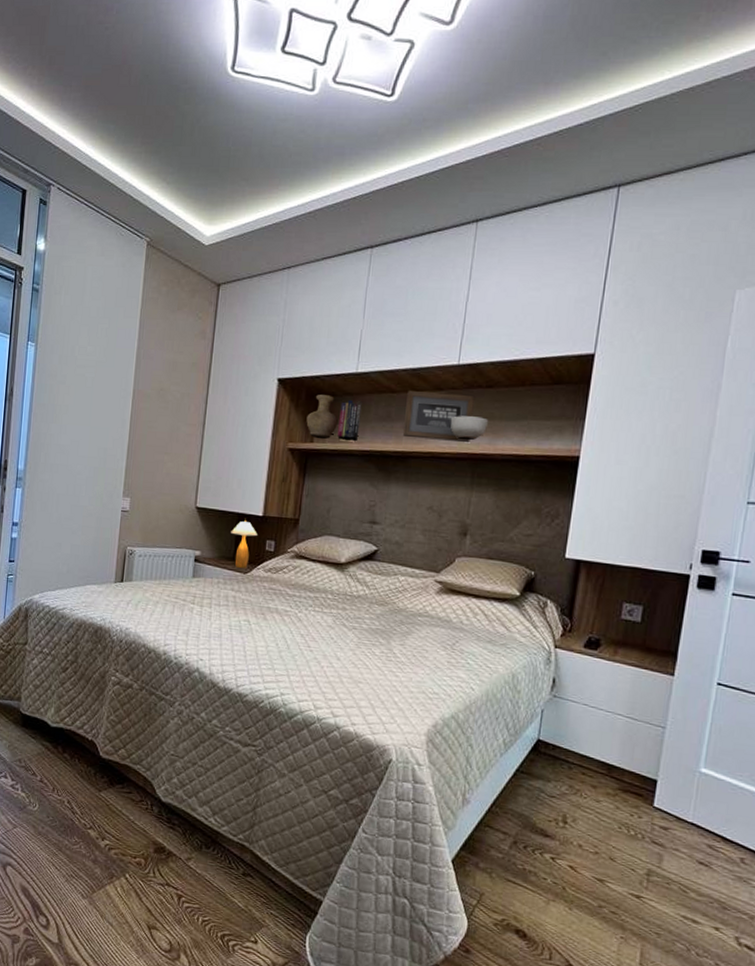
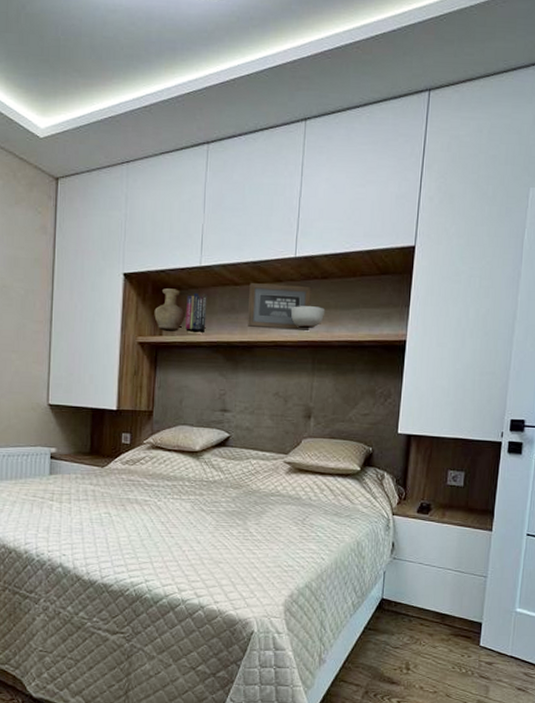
table lamp: present [231,518,258,569] -> none [86,412,114,463]

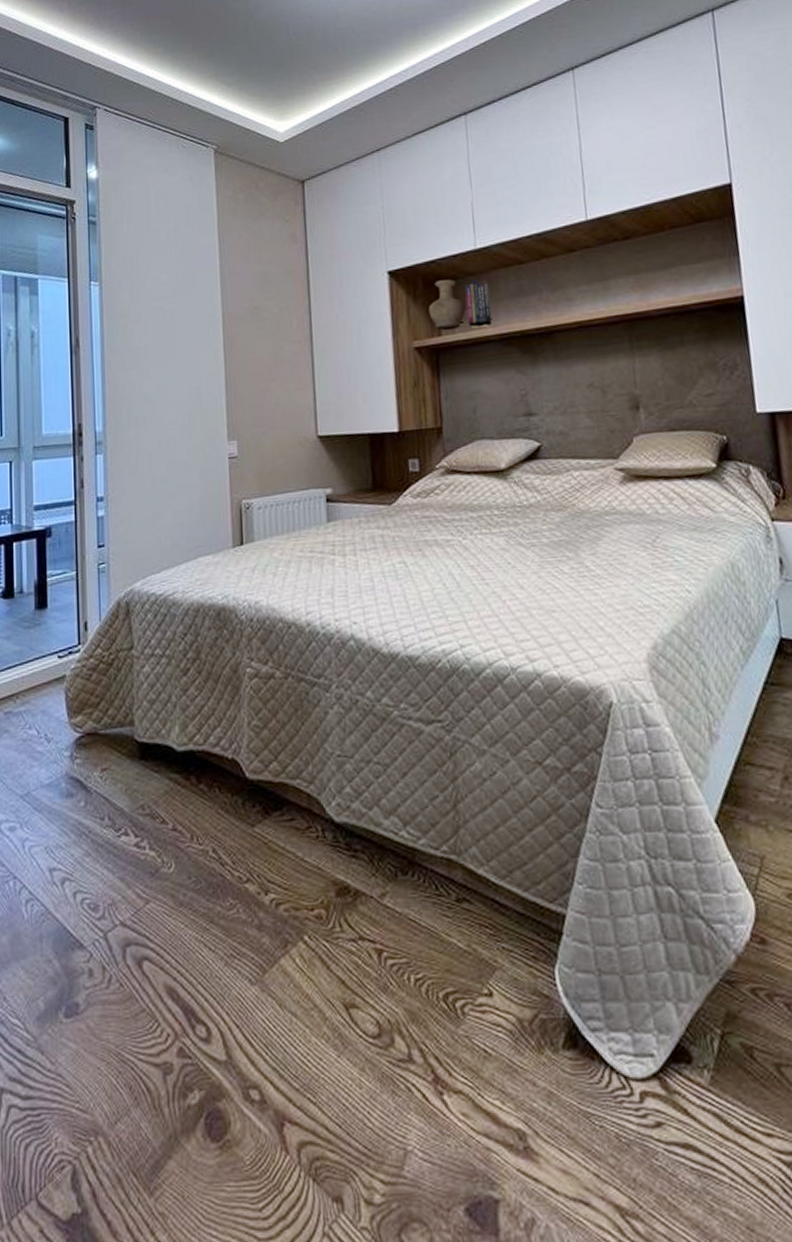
picture frame: present [248,282,312,332] -> none [537,251,619,310]
bowl: present [290,306,326,329] -> none [591,272,635,302]

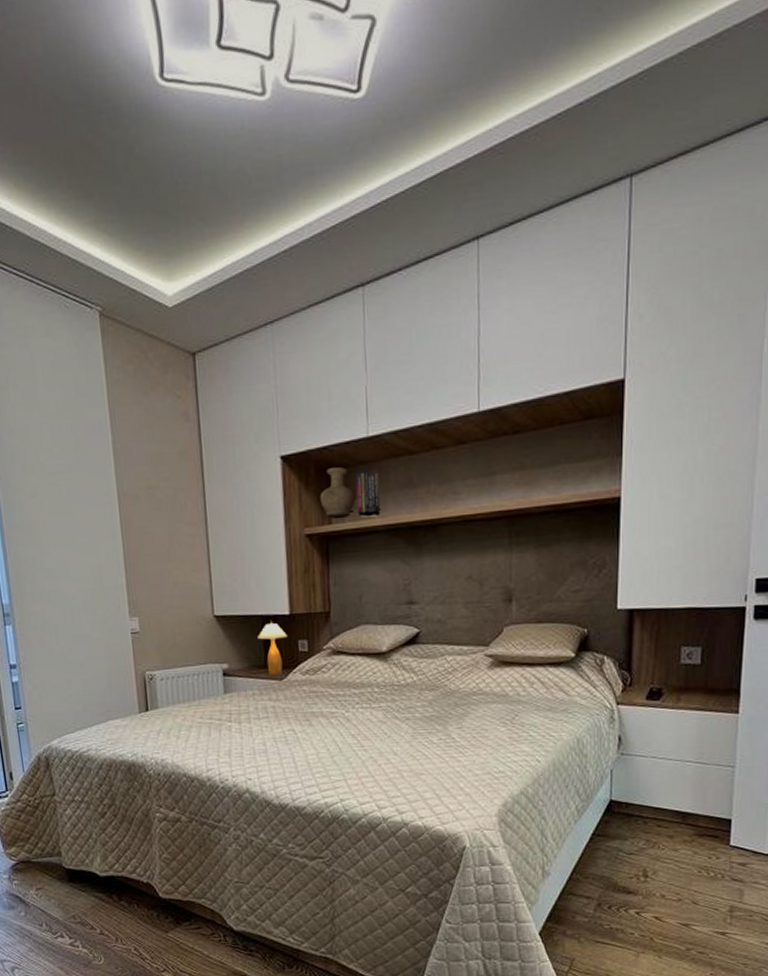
table lamp: none [364,438,398,500] -> present [257,619,288,676]

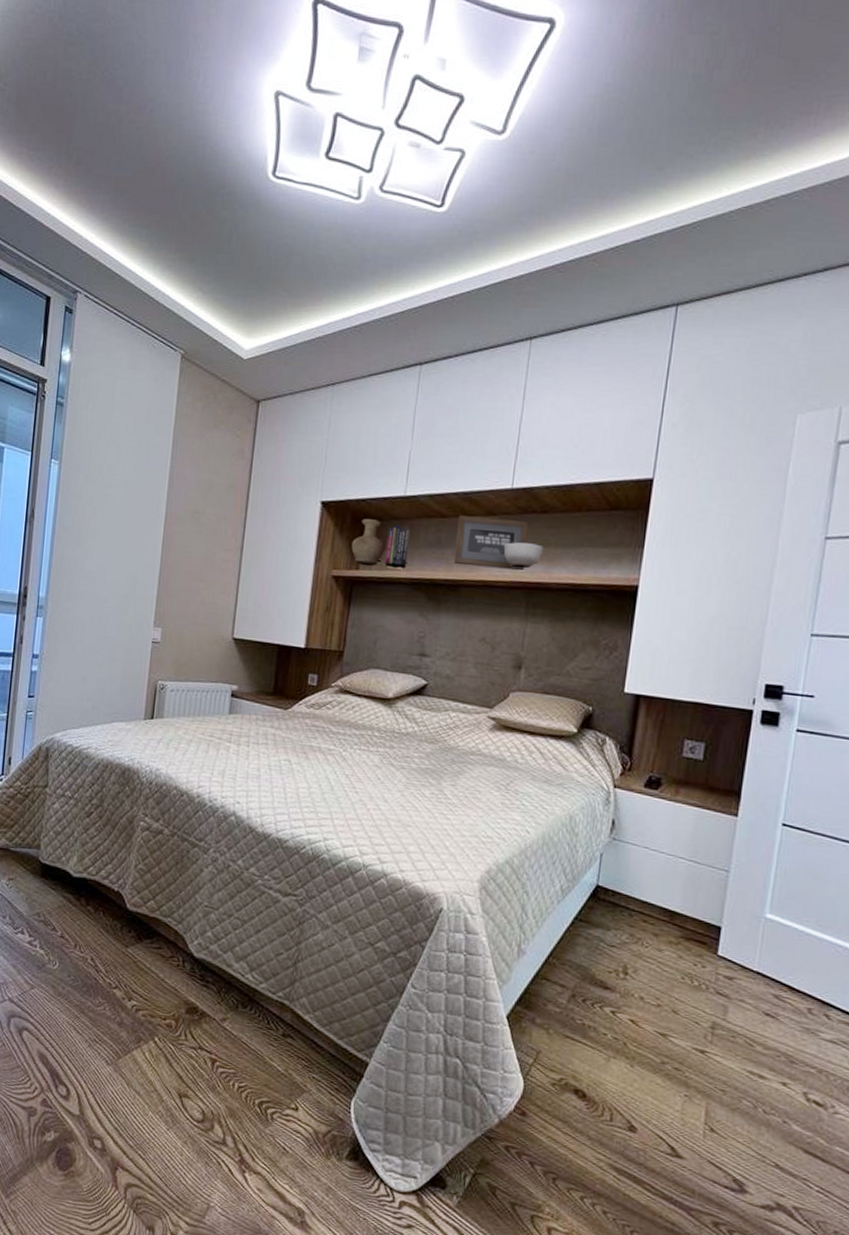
table lamp: present [257,619,288,676] -> none [270,650,300,705]
picture frame: none [427,445,503,503] -> present [454,514,529,571]
bowl: none [478,468,520,497] -> present [503,542,544,569]

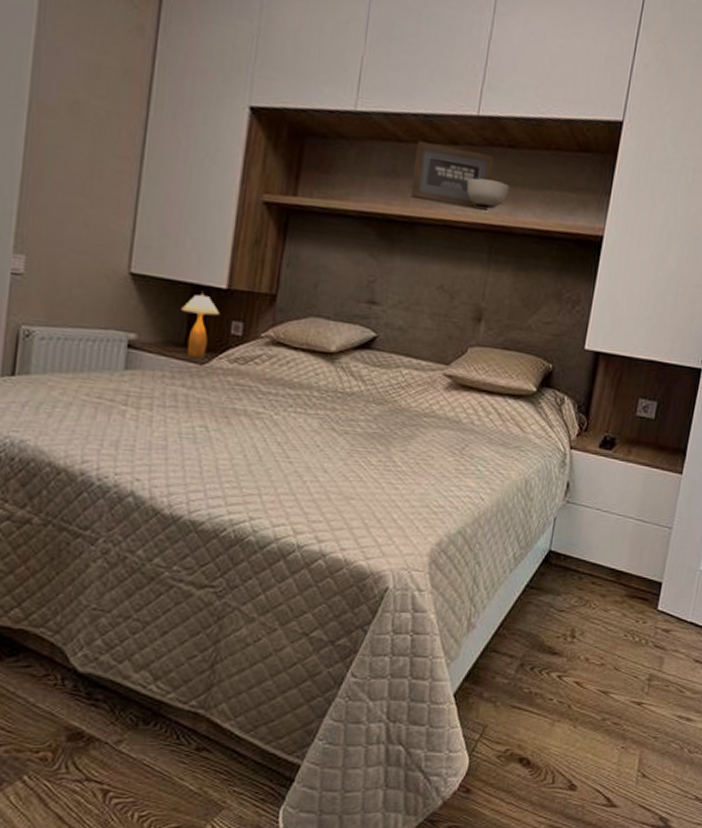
table lamp: none [270,650,300,705] -> present [181,290,221,359]
vase: present [351,519,385,567] -> none [288,133,330,194]
books: present [385,525,411,569] -> none [329,145,361,200]

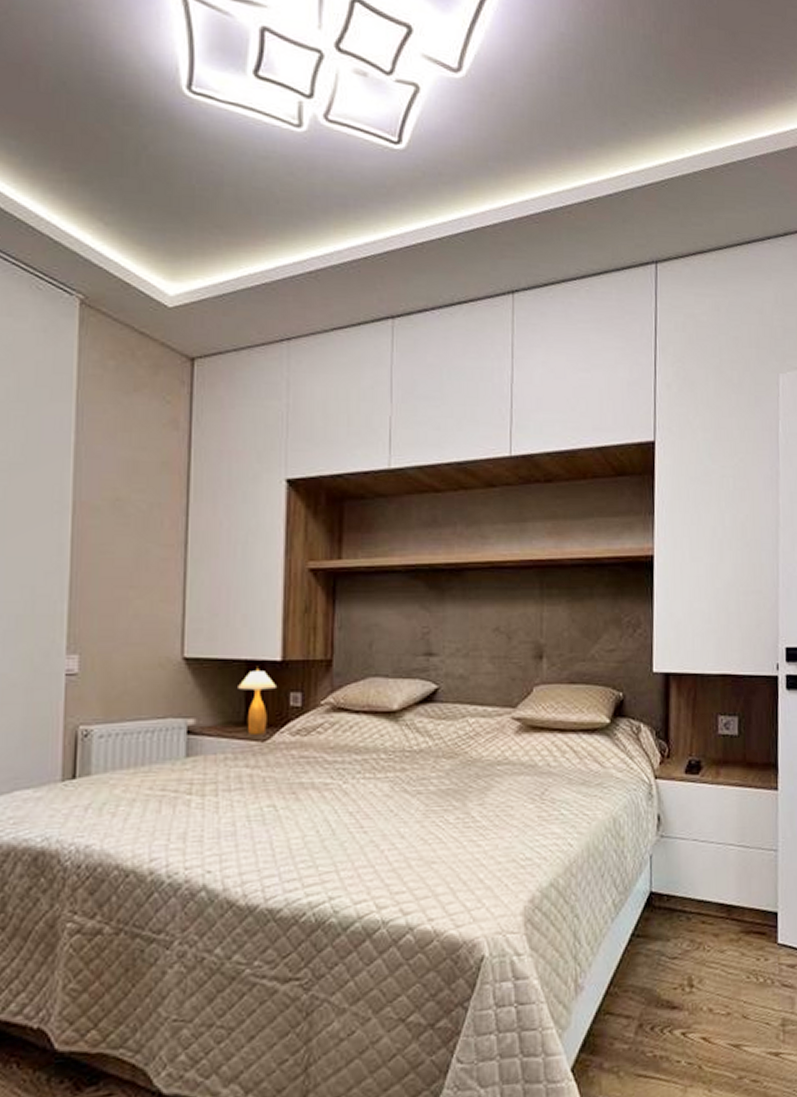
picture frame: present [411,140,495,212] -> none [454,487,534,548]
bowl: present [466,178,510,210] -> none [508,516,552,545]

